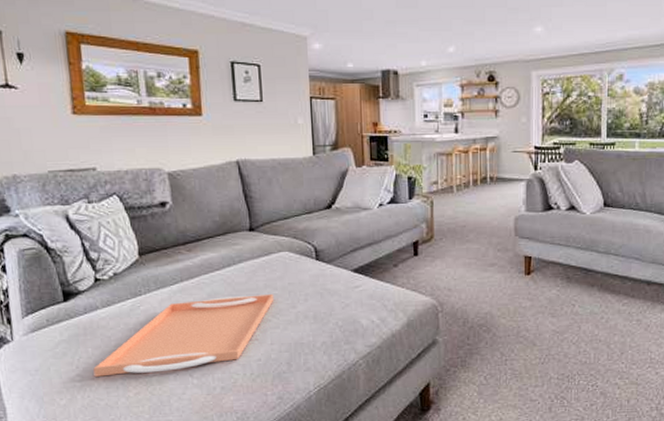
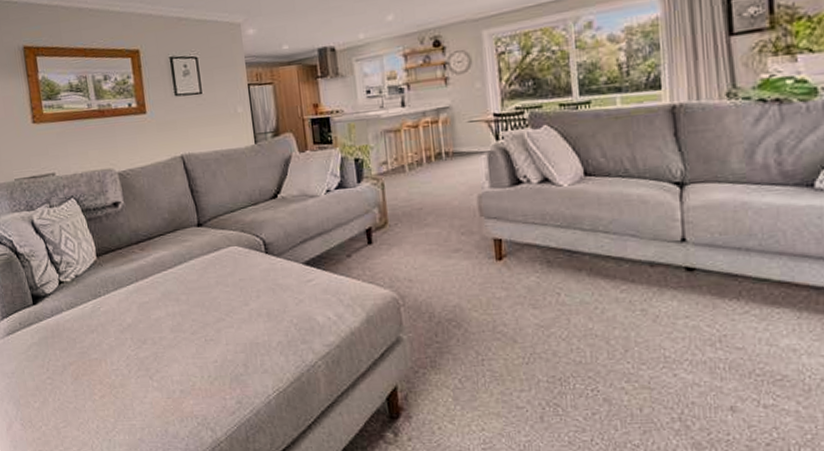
serving tray: present [93,293,274,377] -> none [62,290,227,379]

